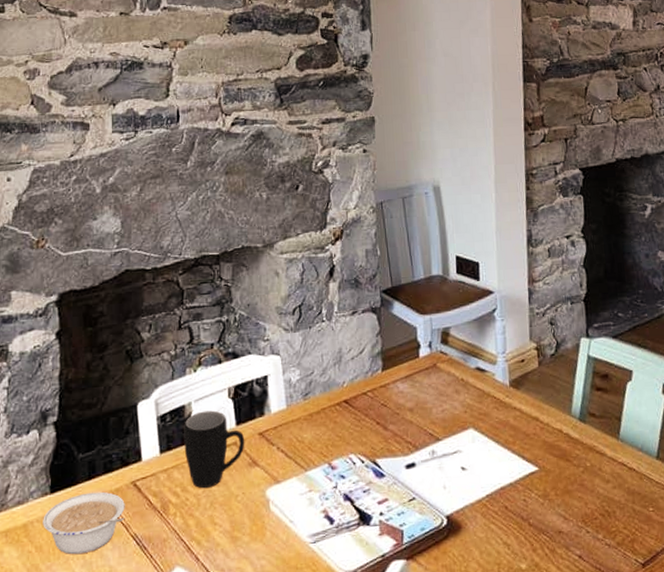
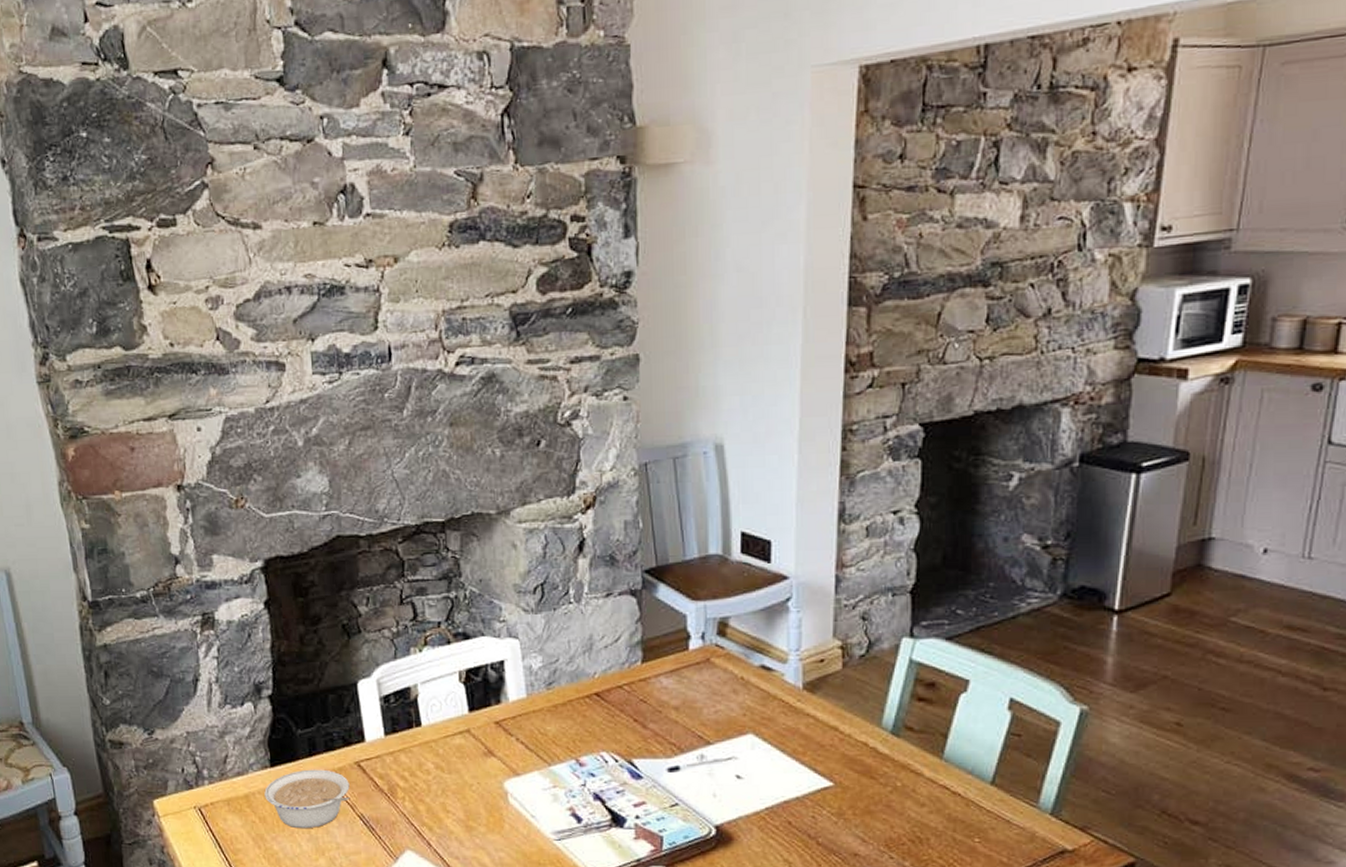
mug: present [184,410,245,489] -> none [410,694,480,775]

